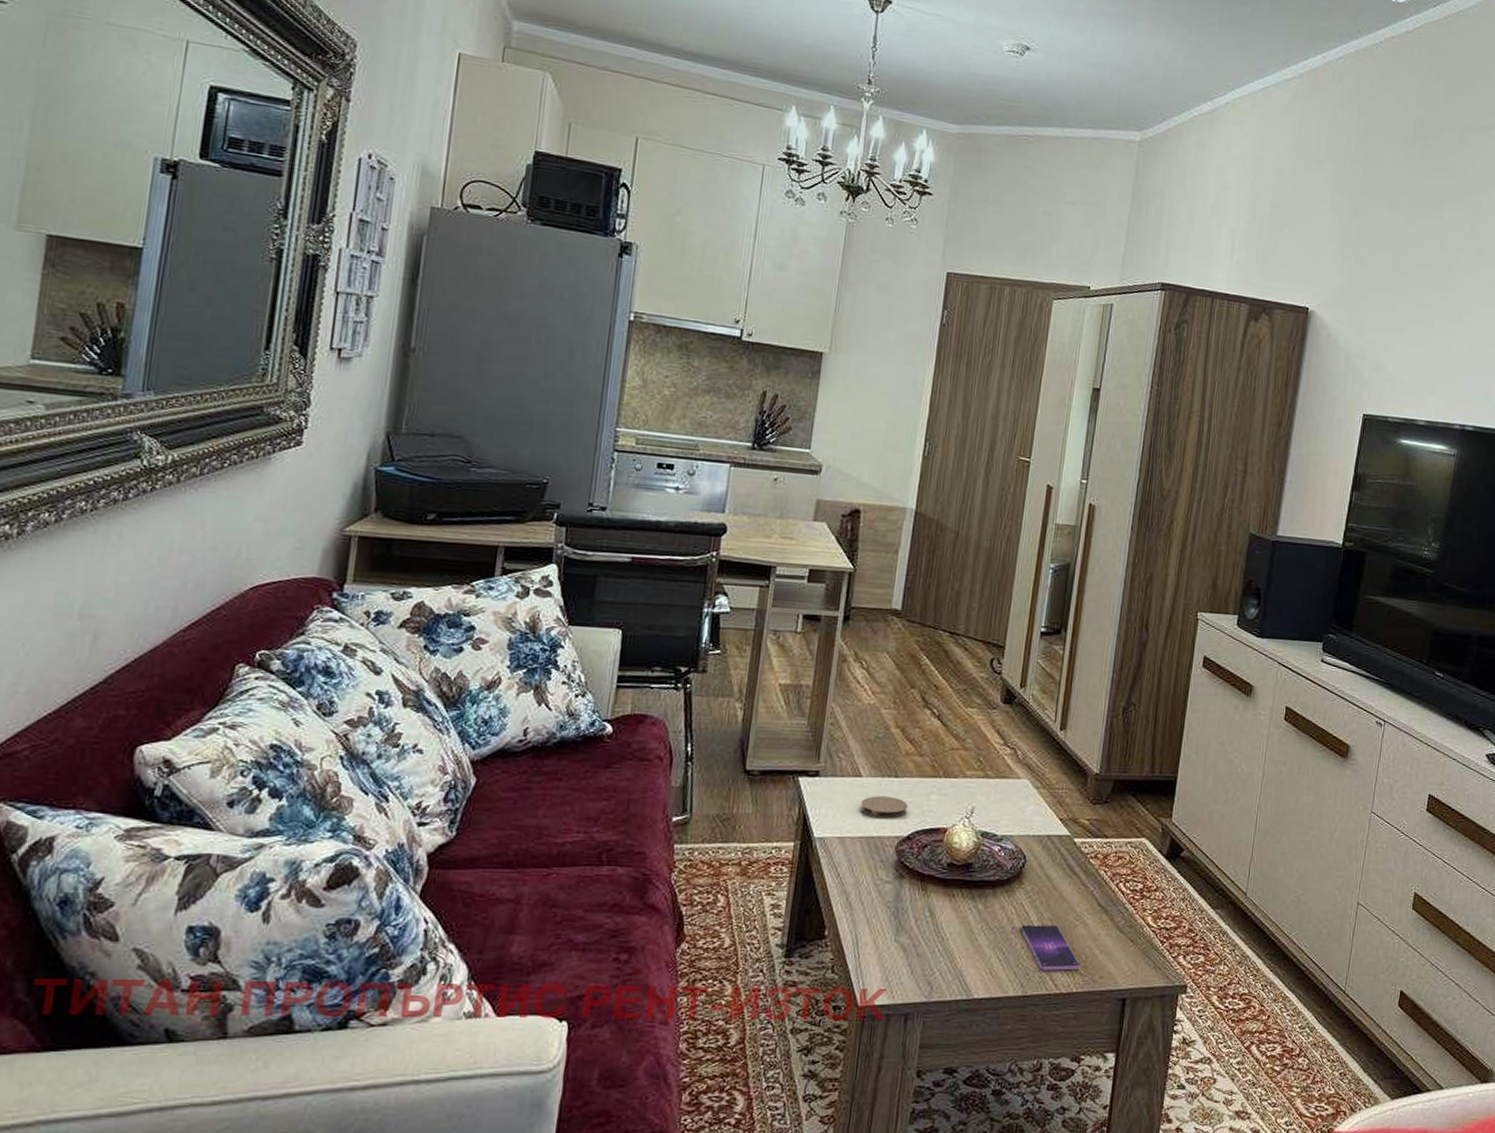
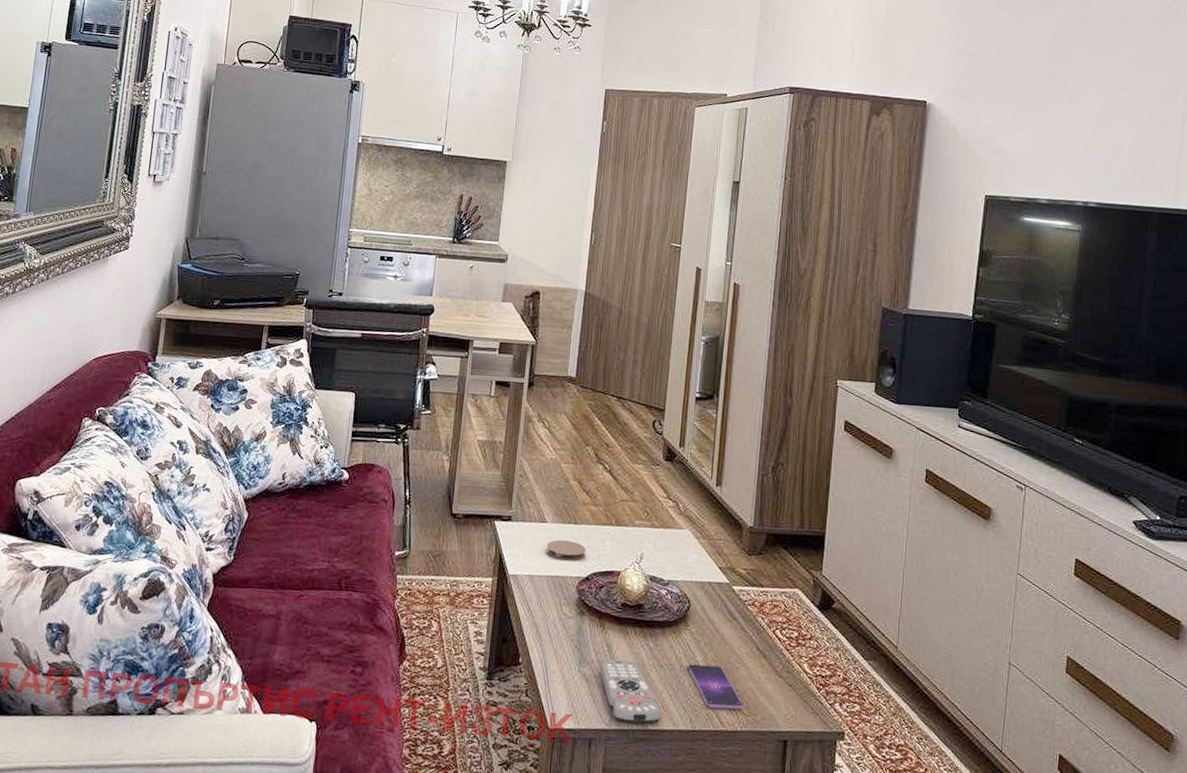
remote control: none [920,925,990,993] -> present [600,659,662,724]

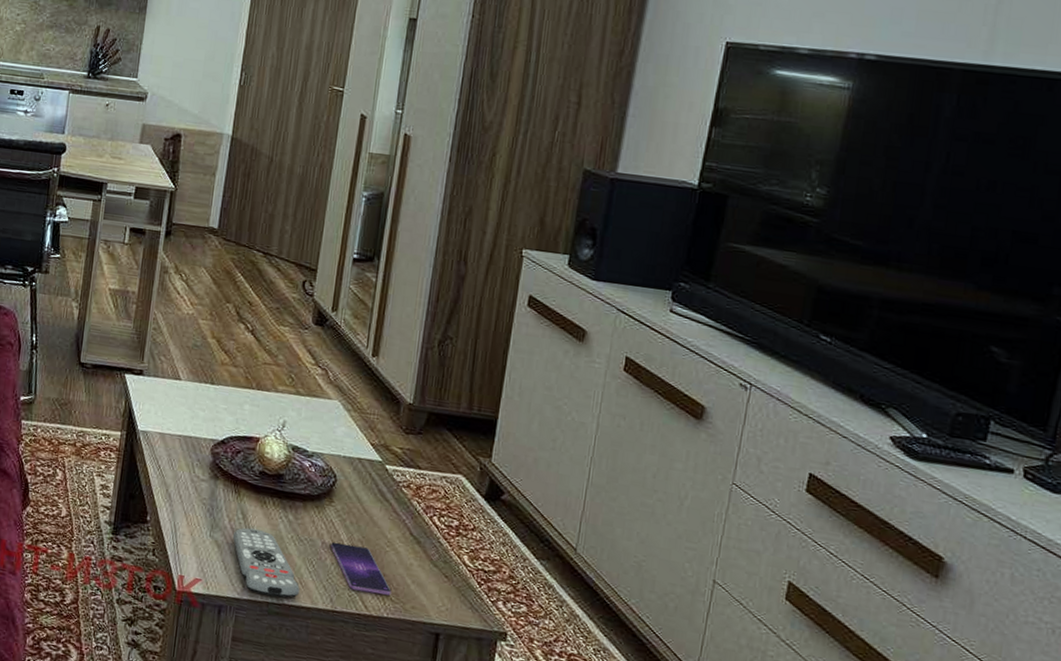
coaster: present [546,540,586,561] -> none [179,399,223,423]

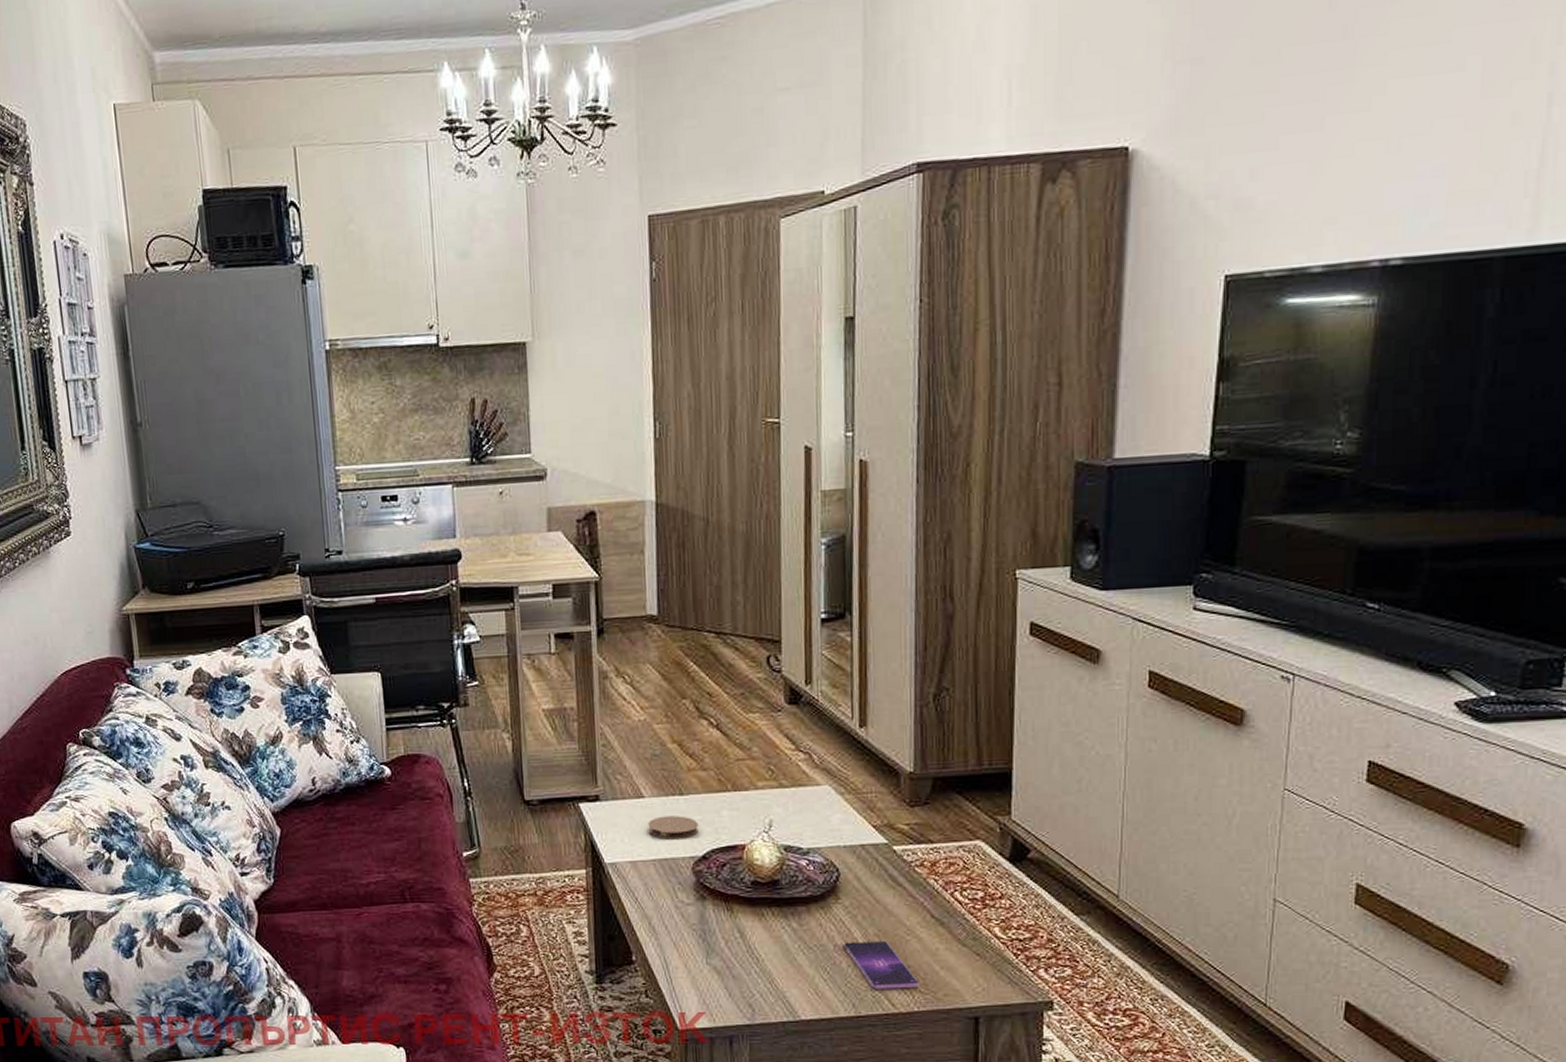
coaster: none [179,399,223,423] -> present [648,816,699,840]
remote control: present [233,527,300,598] -> none [733,946,816,1015]

